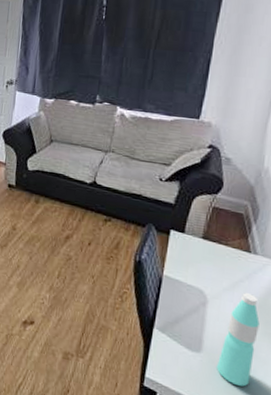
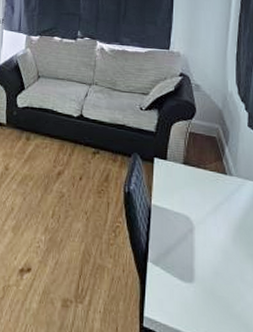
water bottle: present [217,293,260,387] -> none [210,215,242,314]

